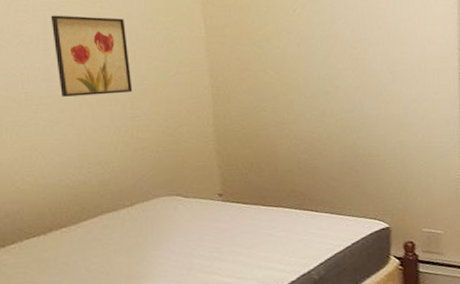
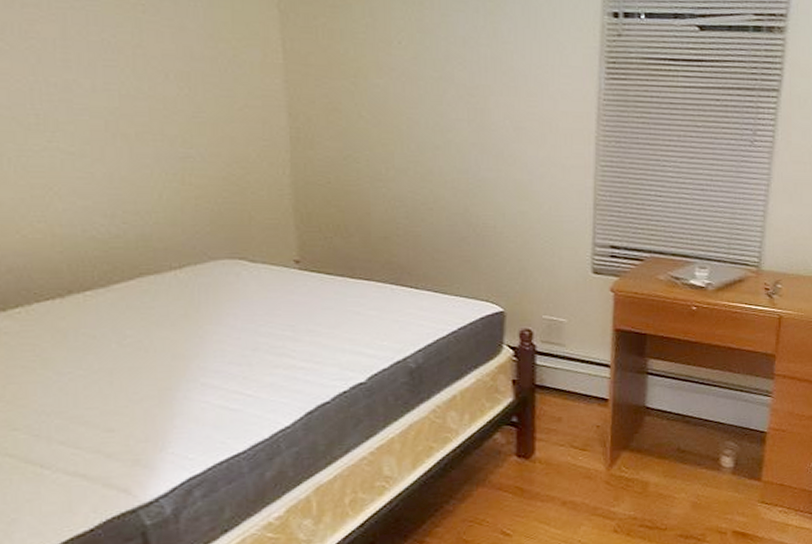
wall art: present [50,15,133,97] -> none [72,16,185,126]

